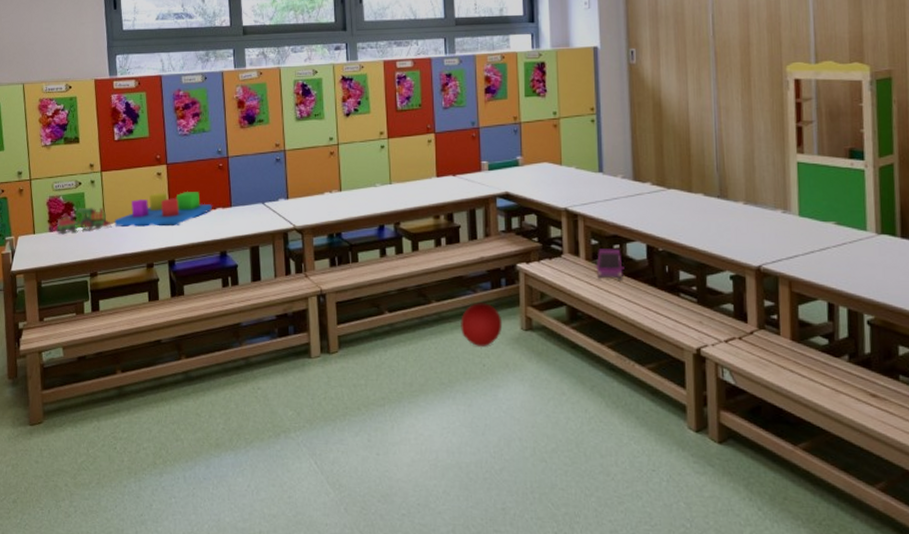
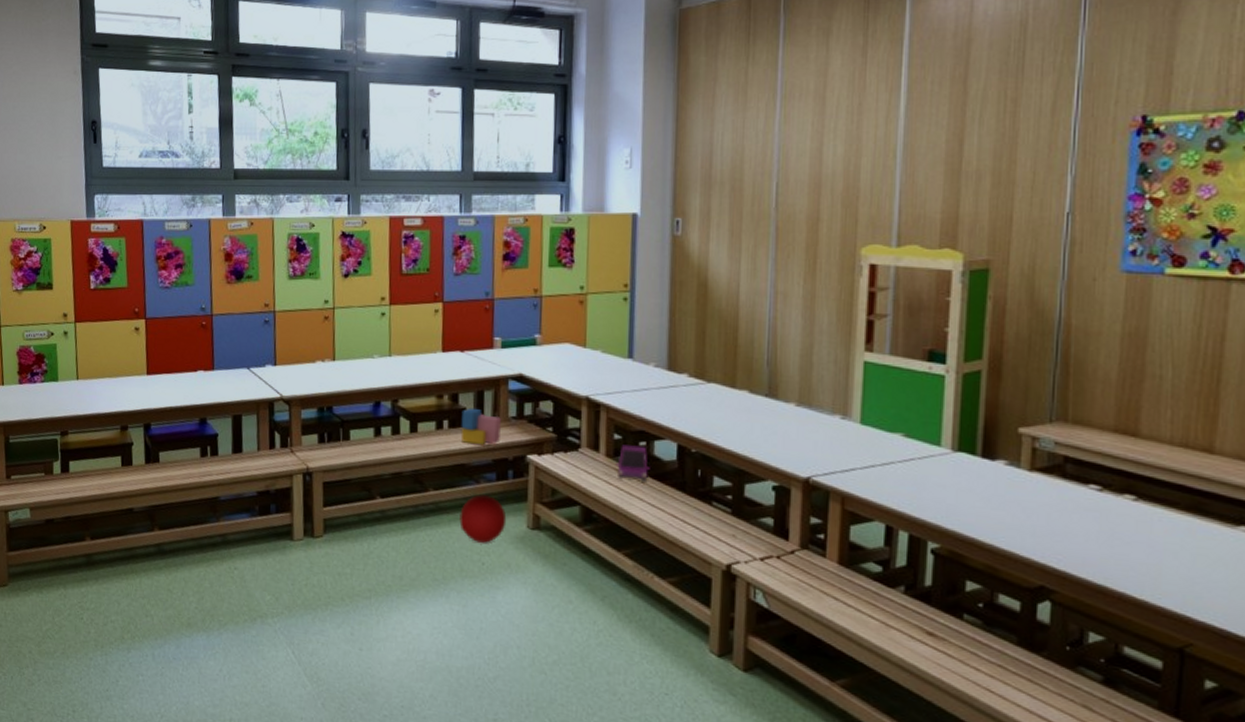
toy train: present [55,207,112,235] -> none [25,360,85,388]
toy blocks: present [114,191,212,227] -> none [88,349,193,386]
toy blocks: none [457,225,492,258] -> present [460,407,501,446]

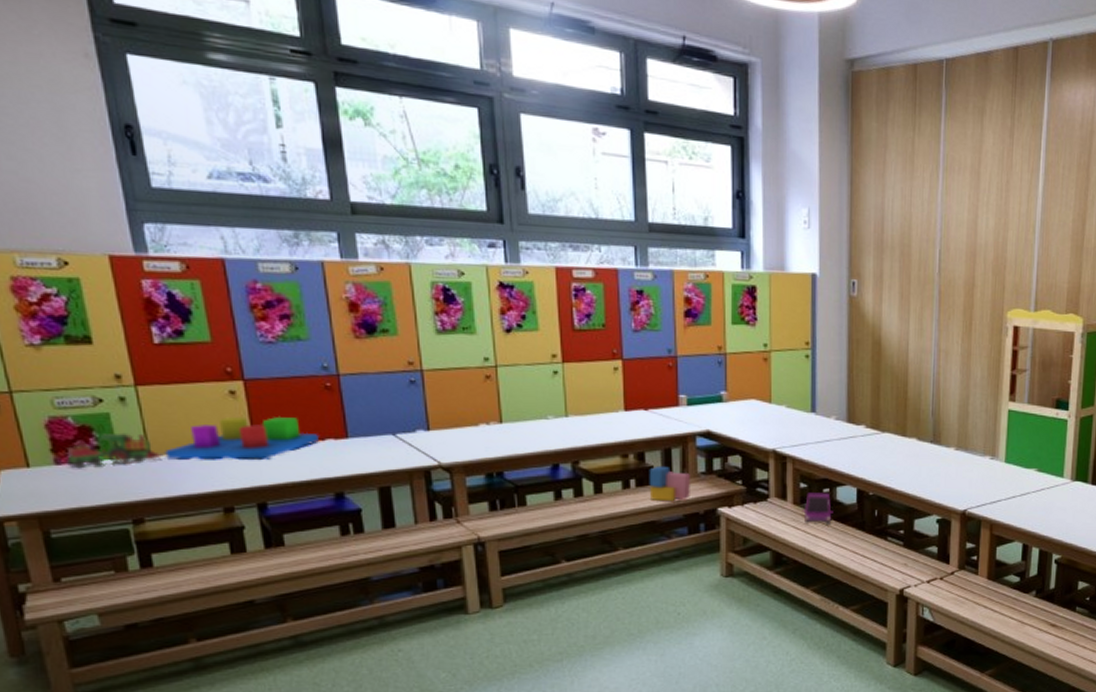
toy train: none [25,360,85,388] -> present [65,432,162,469]
toy blocks: none [88,349,193,386] -> present [165,416,319,461]
ball: present [459,494,507,543] -> none [652,549,700,594]

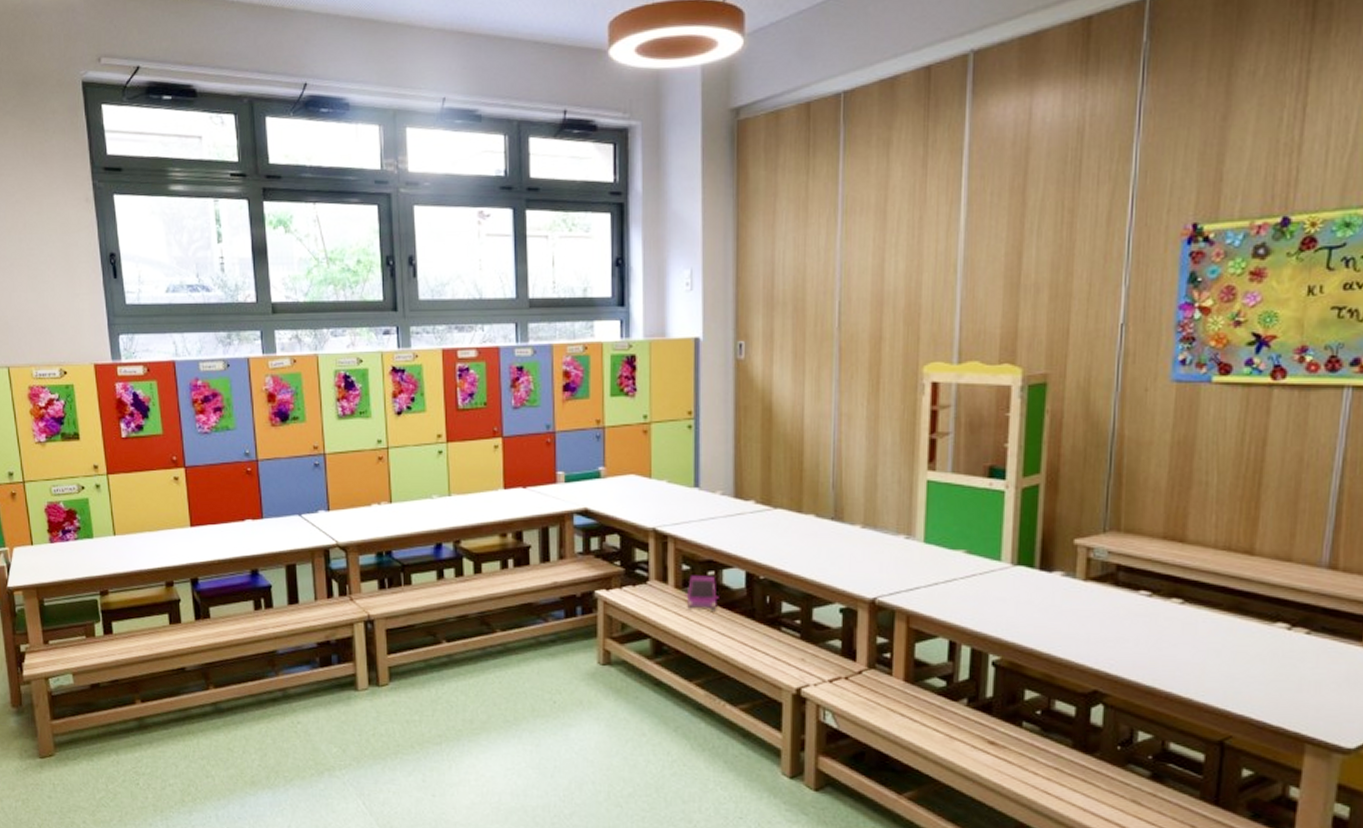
toy train: present [65,432,162,469] -> none [57,515,123,547]
toy blocks: present [165,416,319,461] -> none [126,499,240,540]
toy blocks: present [649,465,690,502] -> none [526,545,567,583]

